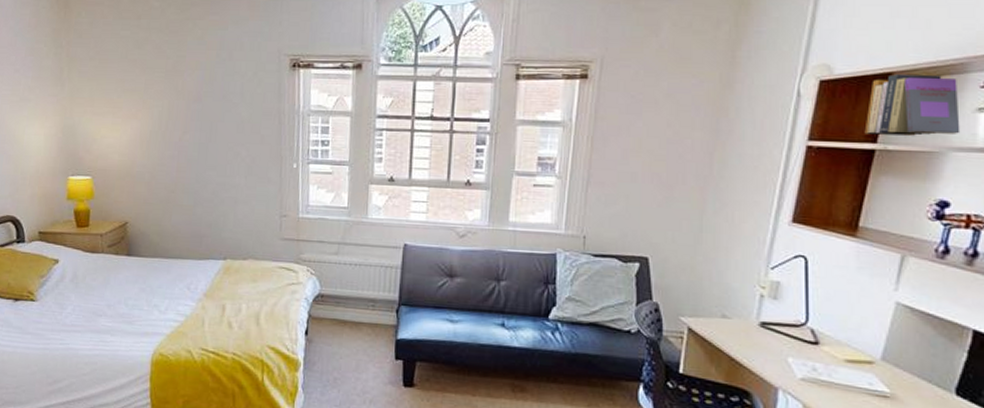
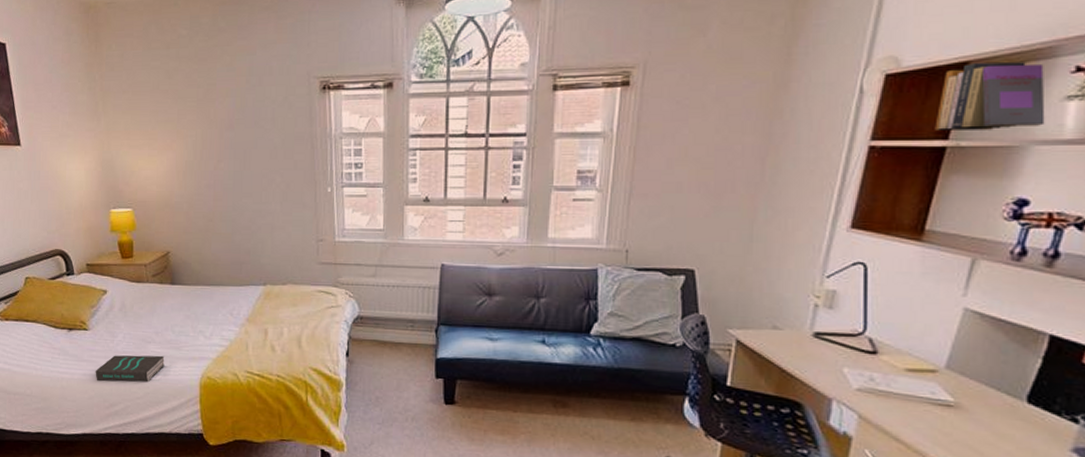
book: none [39,328,116,358] -> present [95,355,165,383]

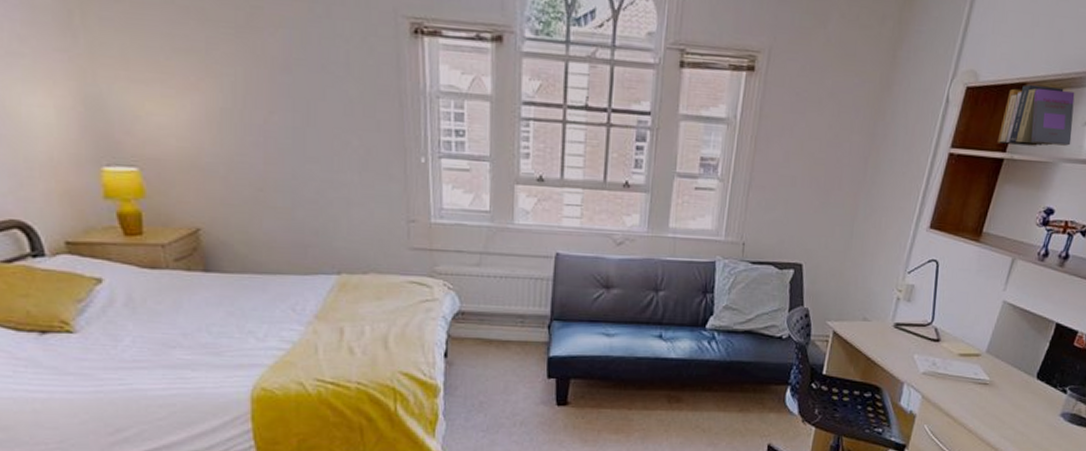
book: present [95,355,165,383] -> none [89,363,198,401]

